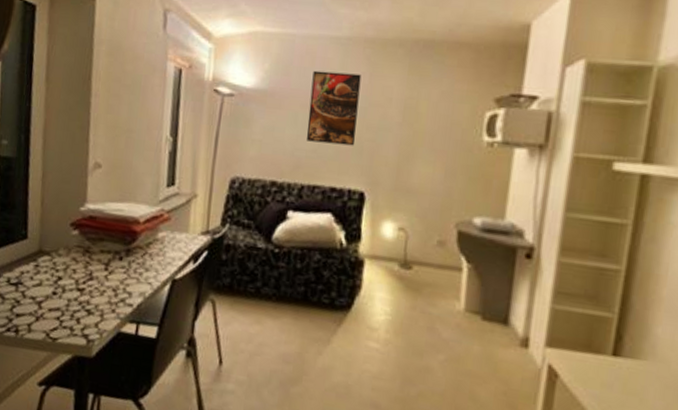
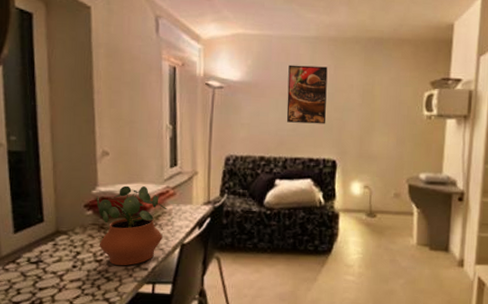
potted plant: none [82,204,161,299] -> present [96,185,168,266]

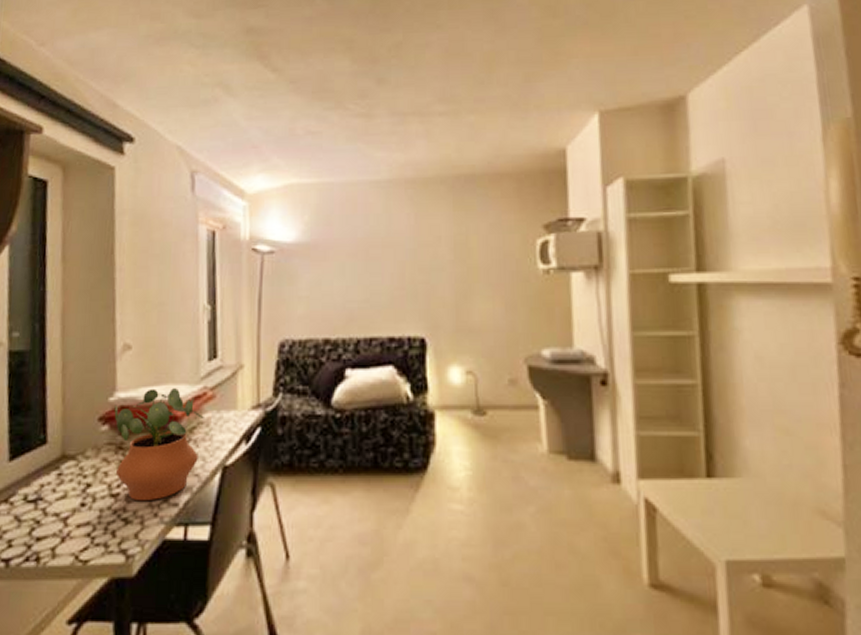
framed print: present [286,65,328,124] -> none [356,216,409,291]

